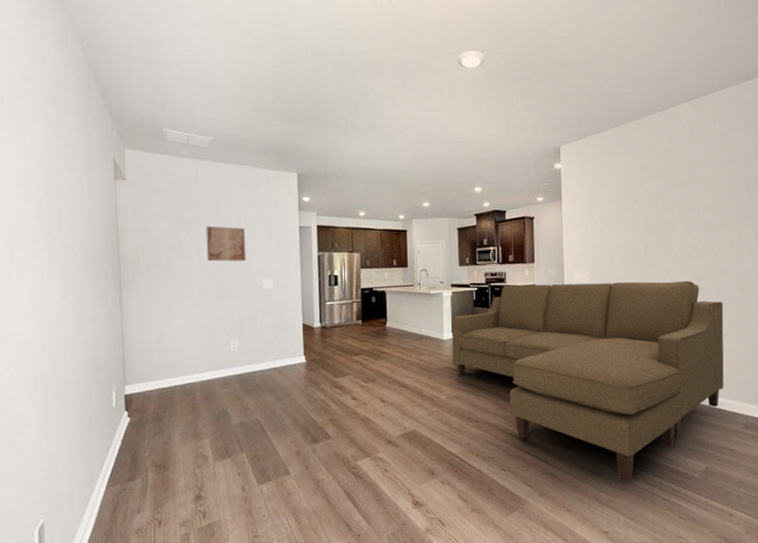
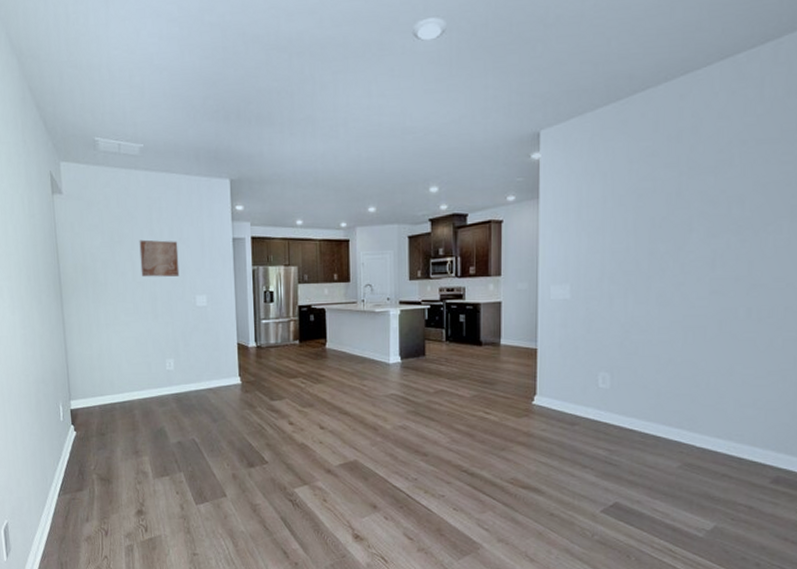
sofa: present [451,280,724,482] -> none [399,297,756,535]

